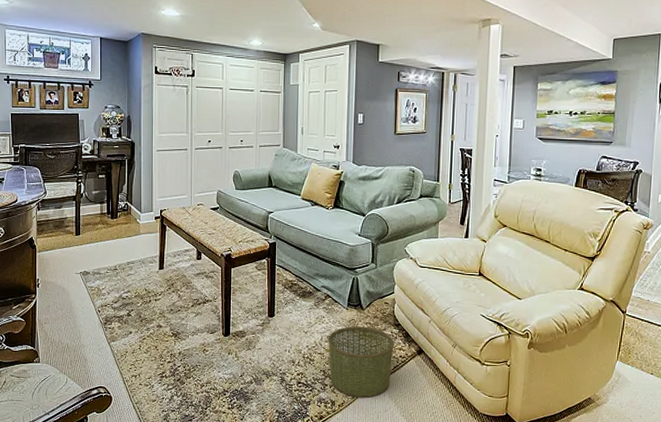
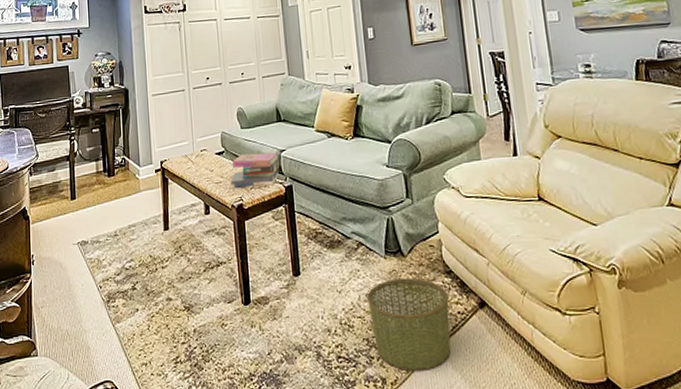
books: none [222,212,266,241] -> present [230,153,279,188]

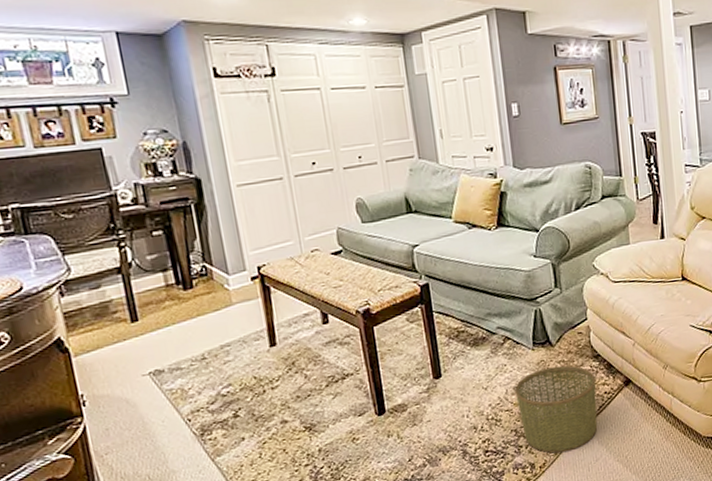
books: present [230,153,279,188] -> none [352,249,412,291]

